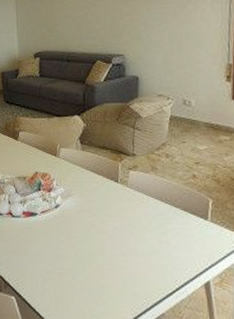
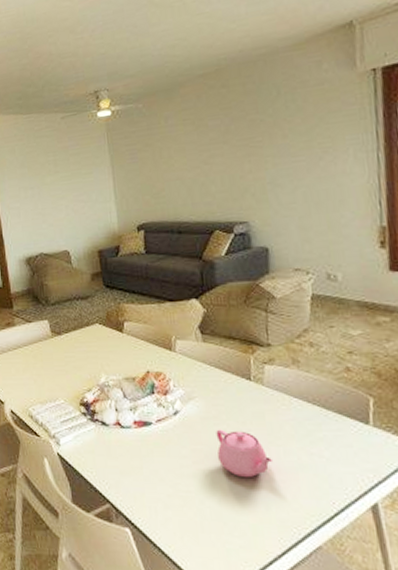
teapot: none [88,220,132,259] -> present [216,429,274,477]

